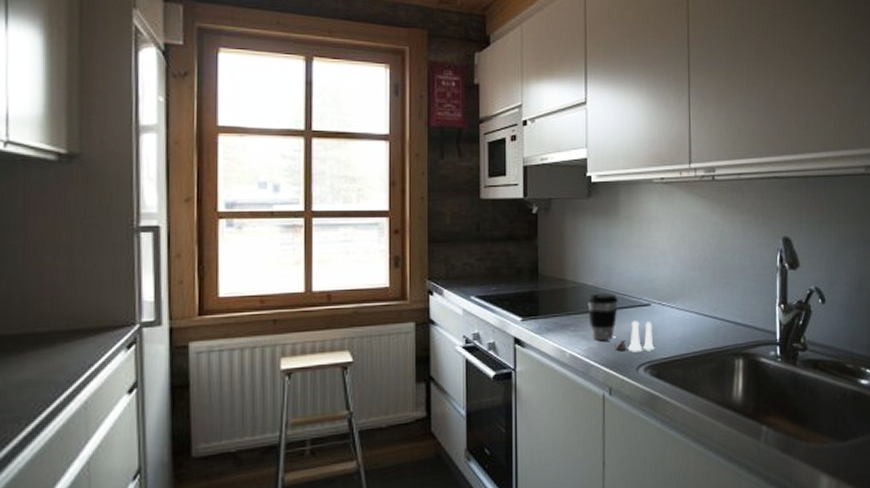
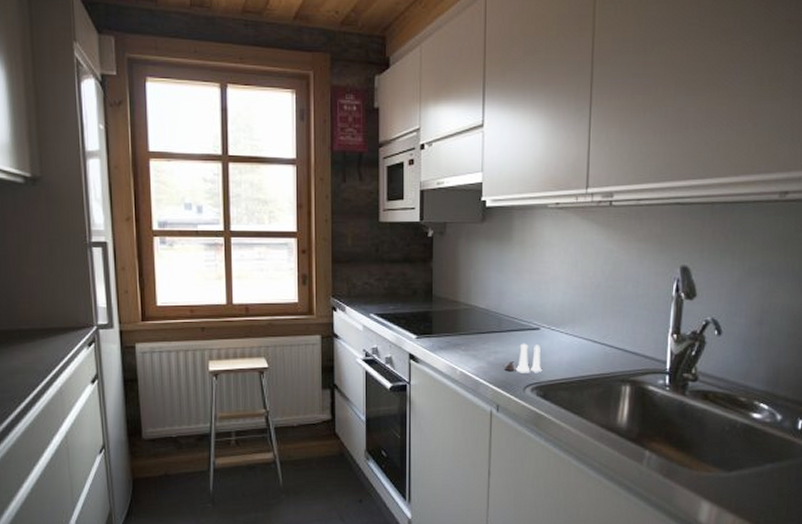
coffee cup: present [588,293,618,340] -> none [479,315,508,360]

